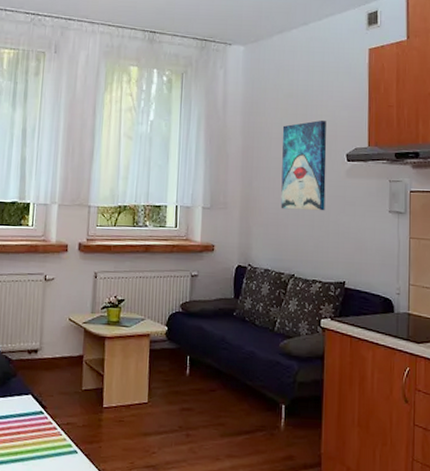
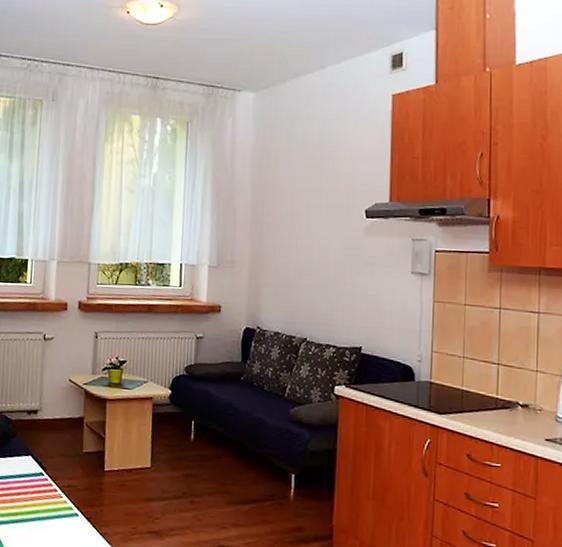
wall art: present [281,120,327,211] -> none [292,173,344,271]

